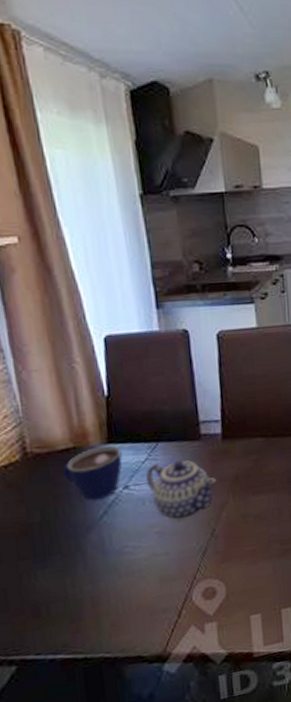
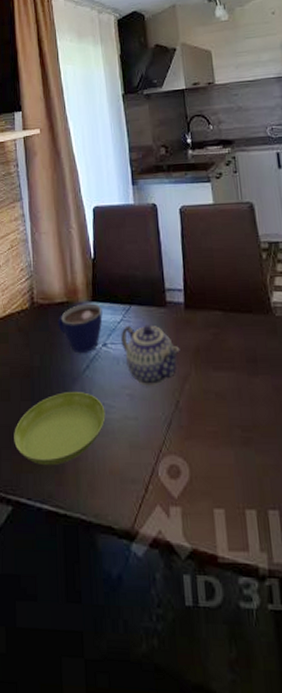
saucer: none [11,538,130,620] -> present [14,392,106,466]

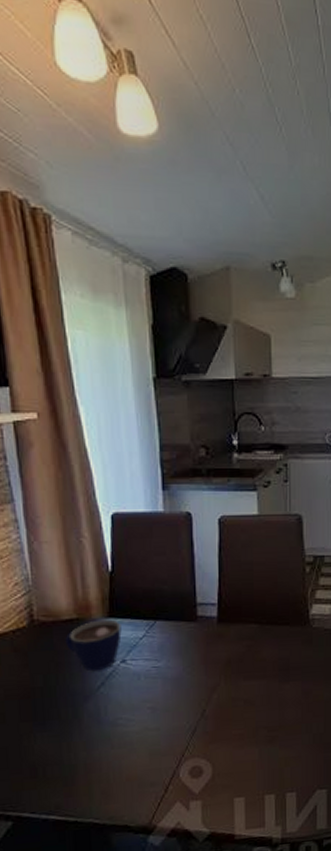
saucer: present [14,392,106,466] -> none [12,709,123,781]
teapot: present [121,325,180,386] -> none [143,639,210,698]

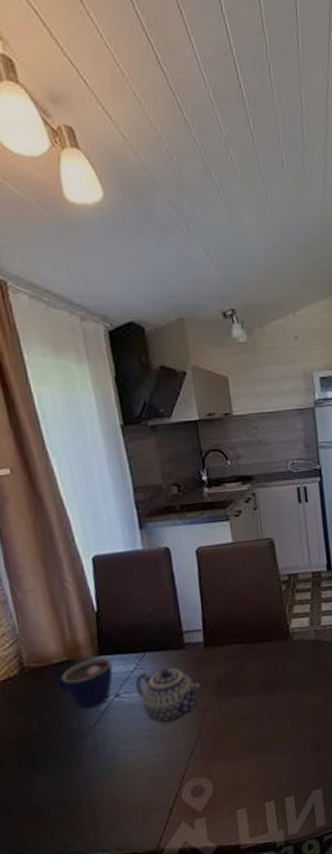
teapot: none [143,639,210,698] -> present [135,668,201,725]

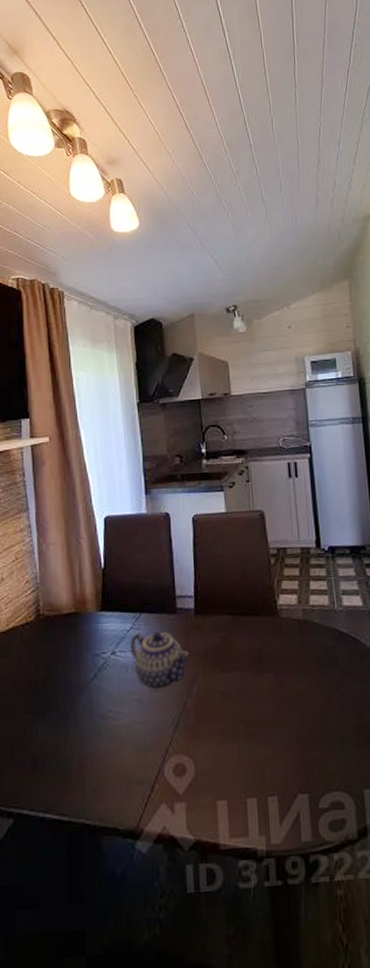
cup: present [57,657,113,710] -> none [65,613,112,664]

